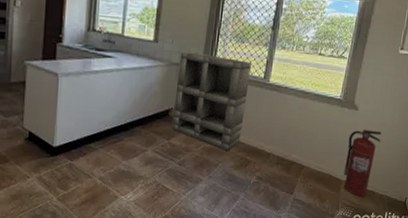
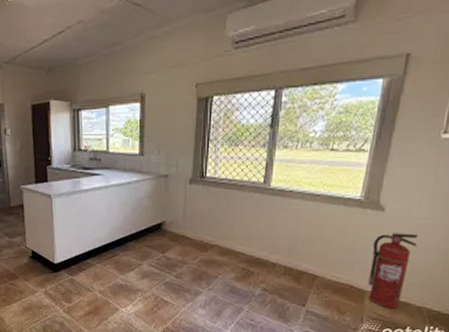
shelving unit: present [171,52,252,152] -> none [165,162,249,263]

